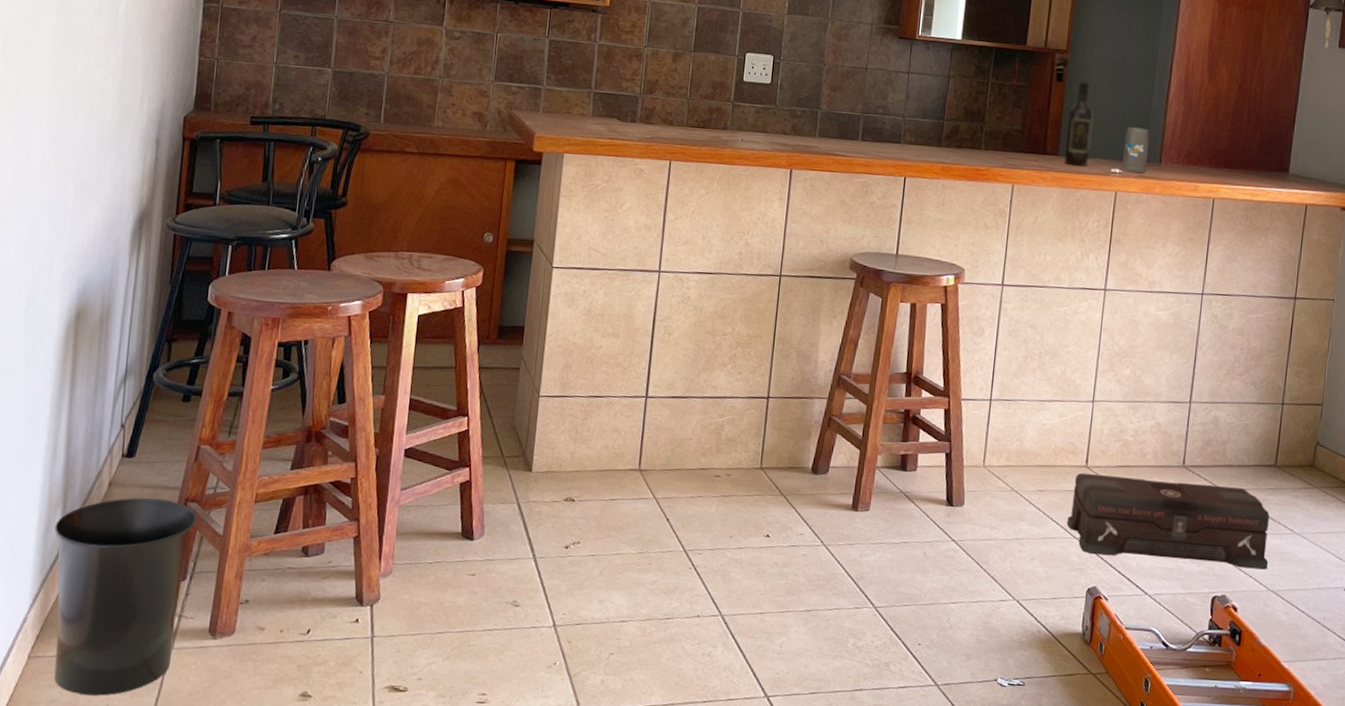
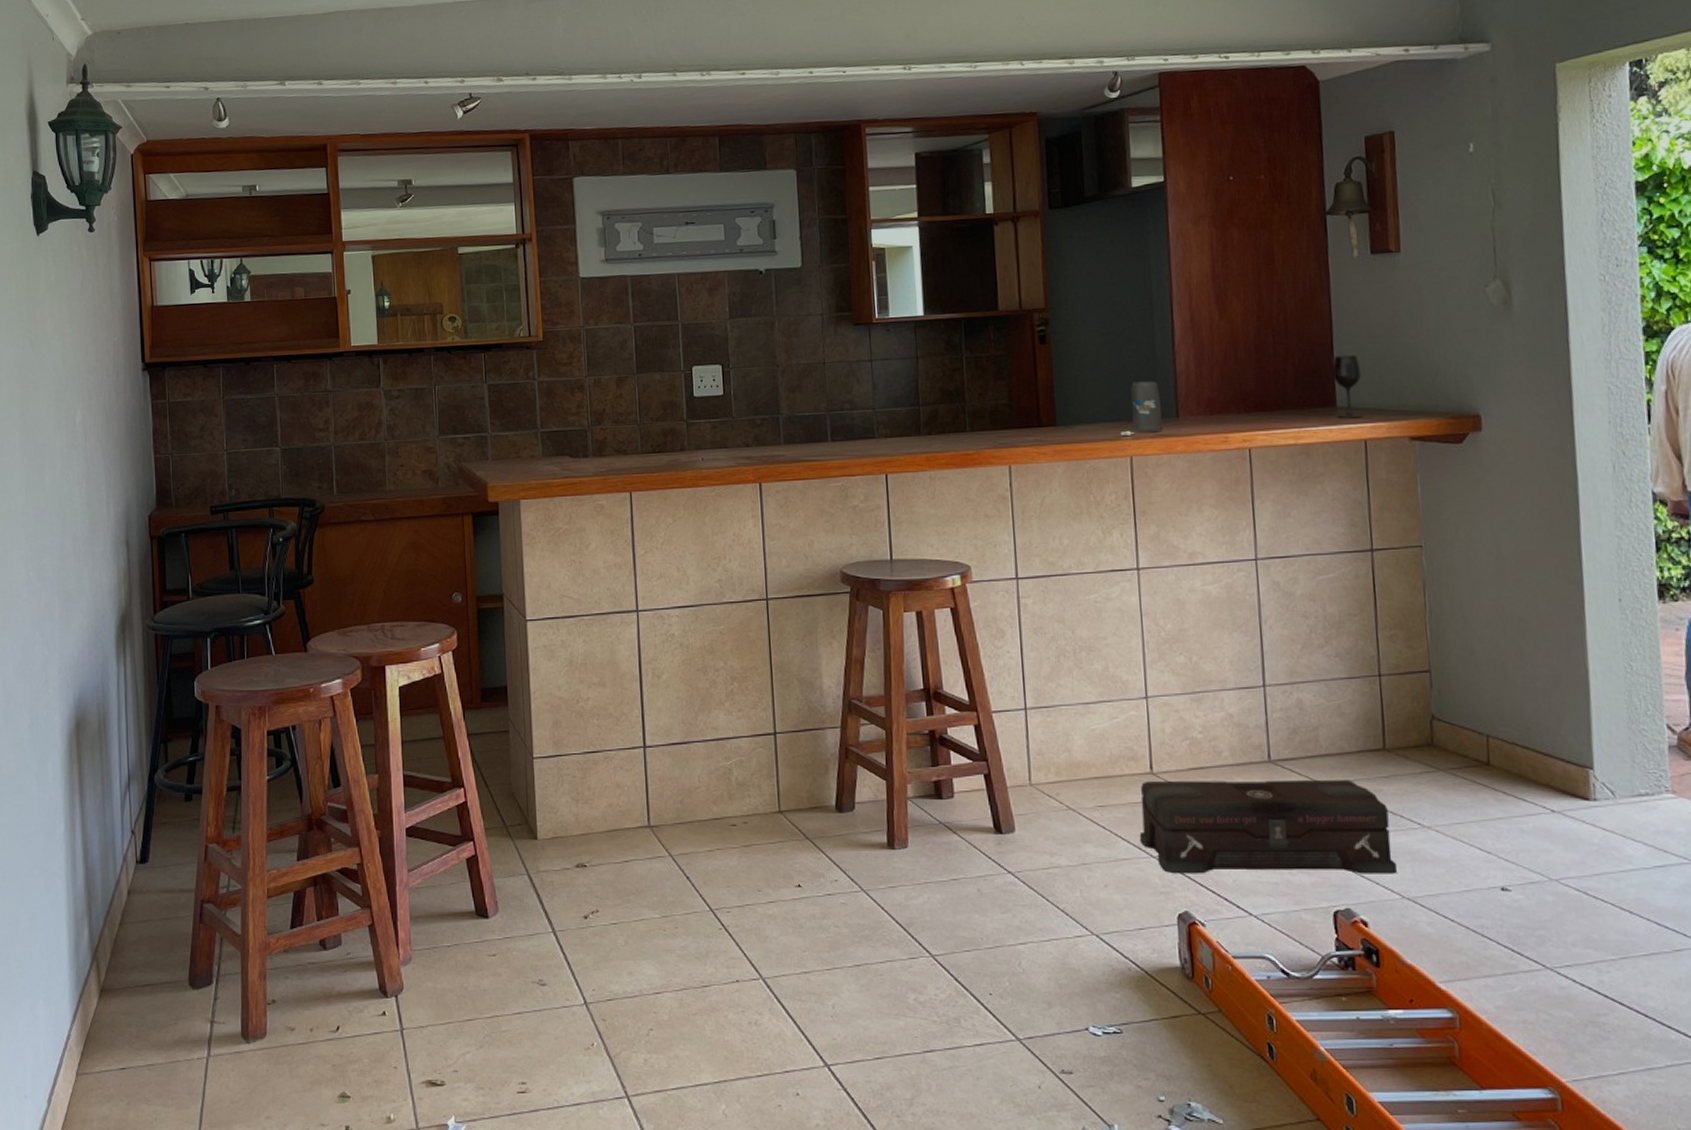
waste bin: present [53,497,197,696] -> none [84,902,215,1110]
wine bottle: present [1064,81,1093,167] -> none [1060,339,1092,436]
wine glass: none [1287,129,1314,185] -> present [1332,354,1363,419]

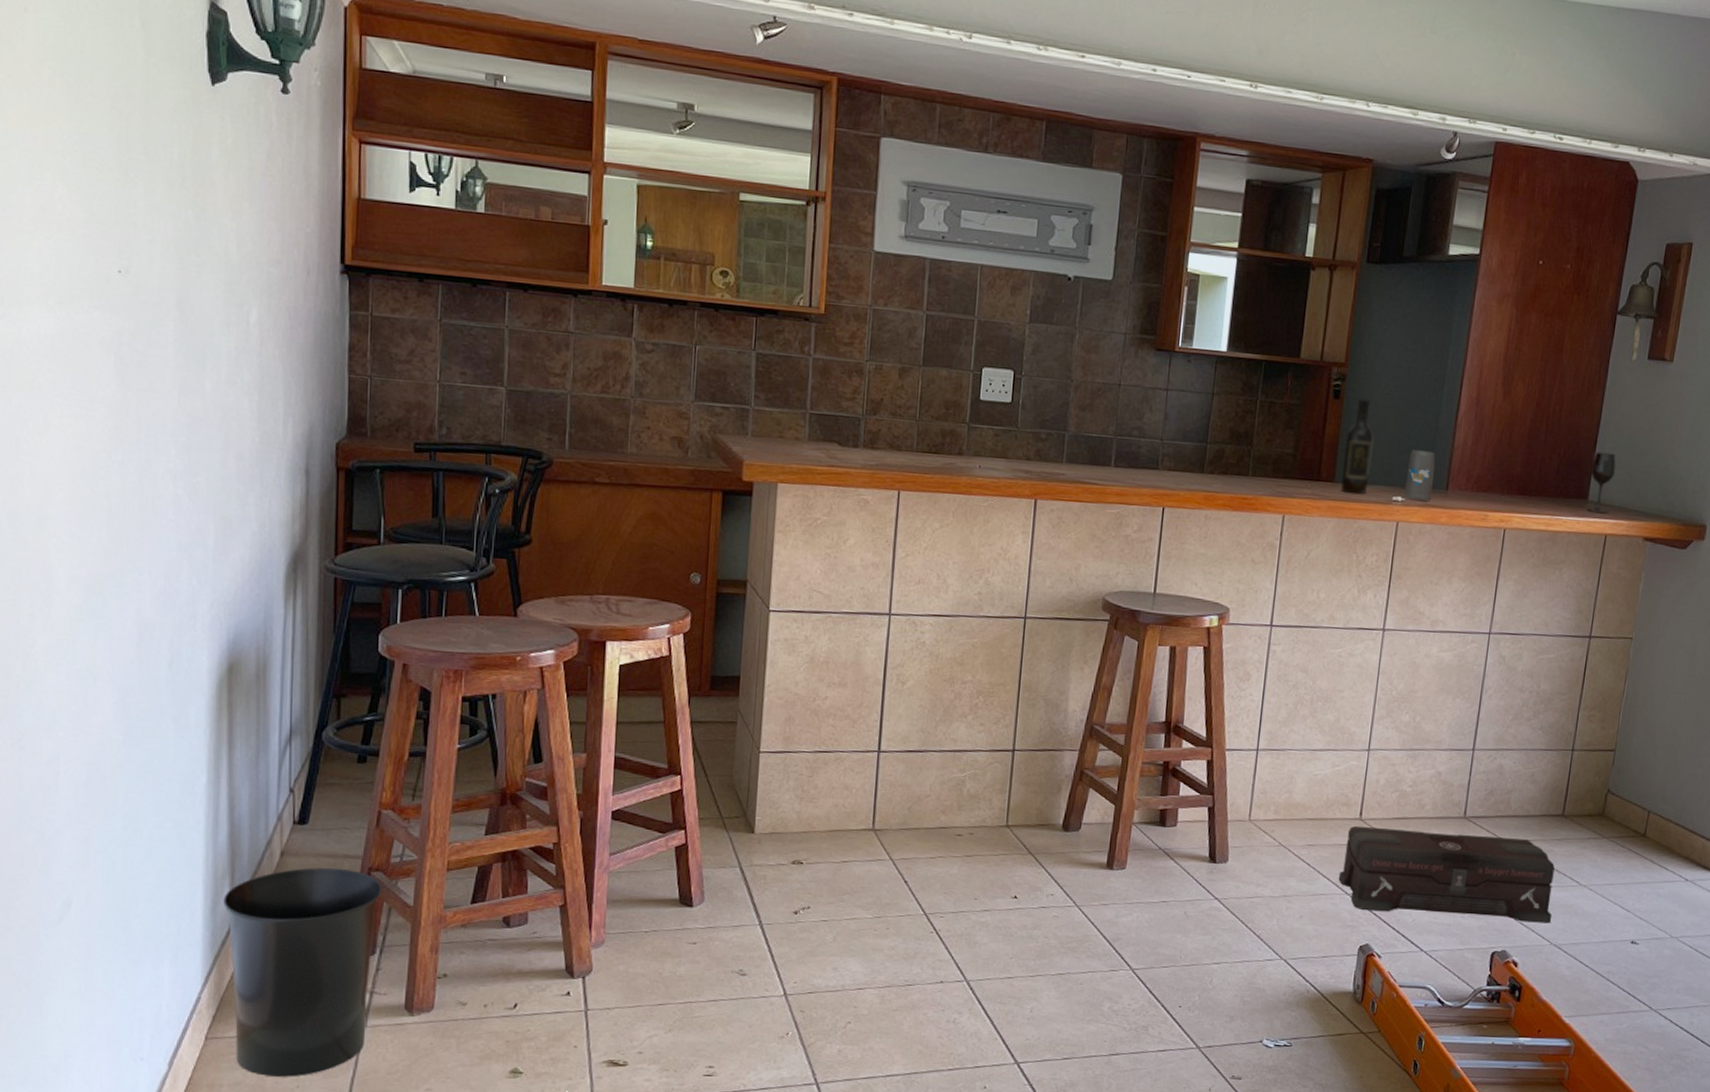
waste bin: none [84,902,215,1110] -> present [223,867,383,1077]
wine bottle: none [1060,339,1092,436] -> present [1341,398,1374,495]

